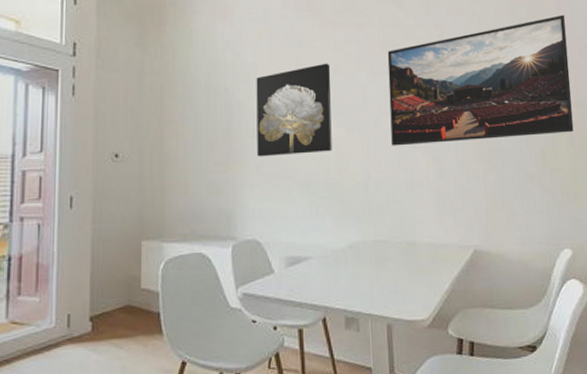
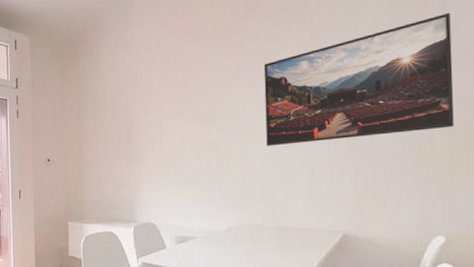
wall art: present [256,63,332,157] -> none [150,79,214,159]

